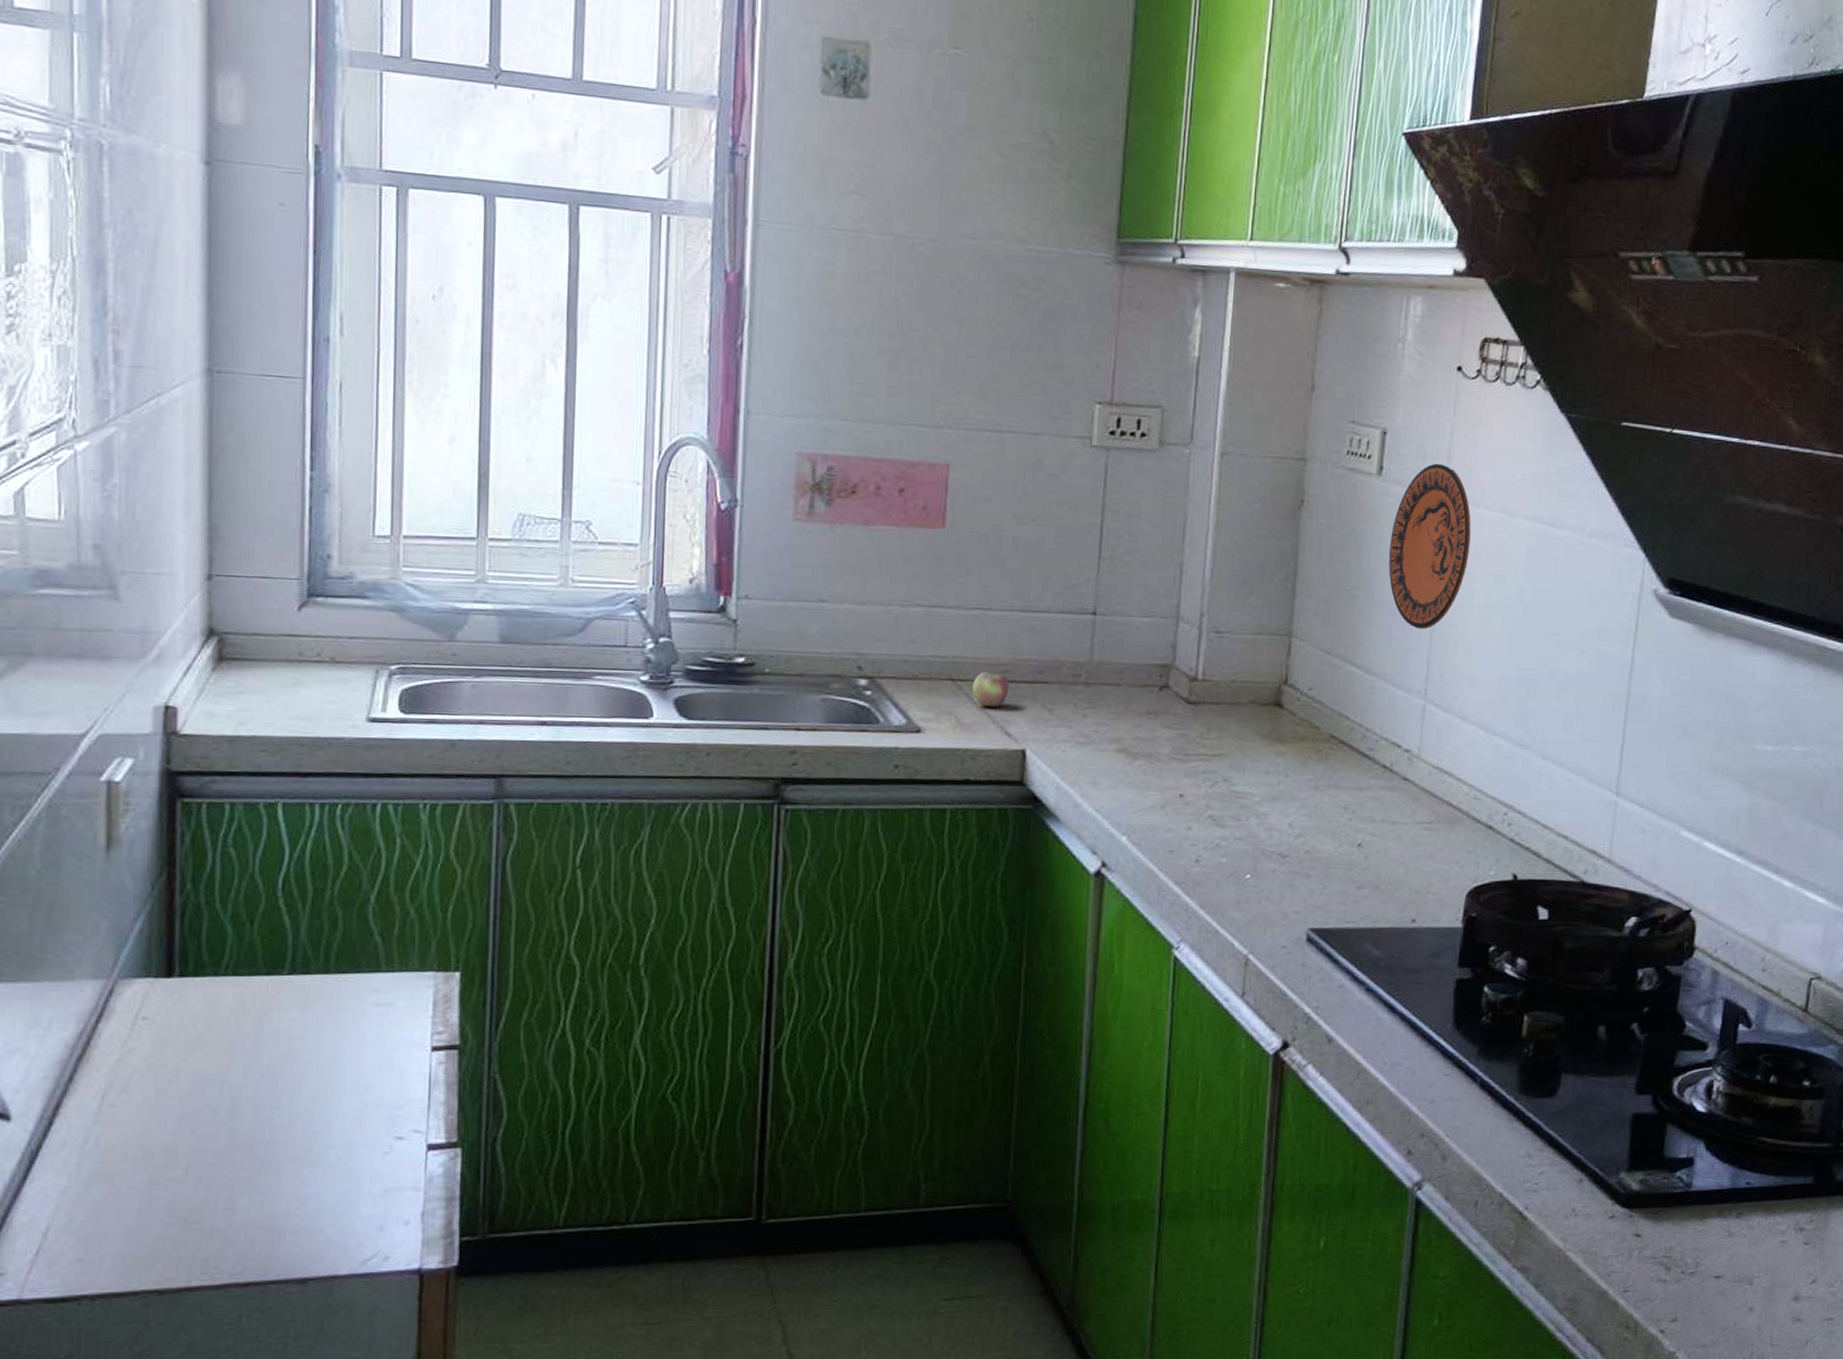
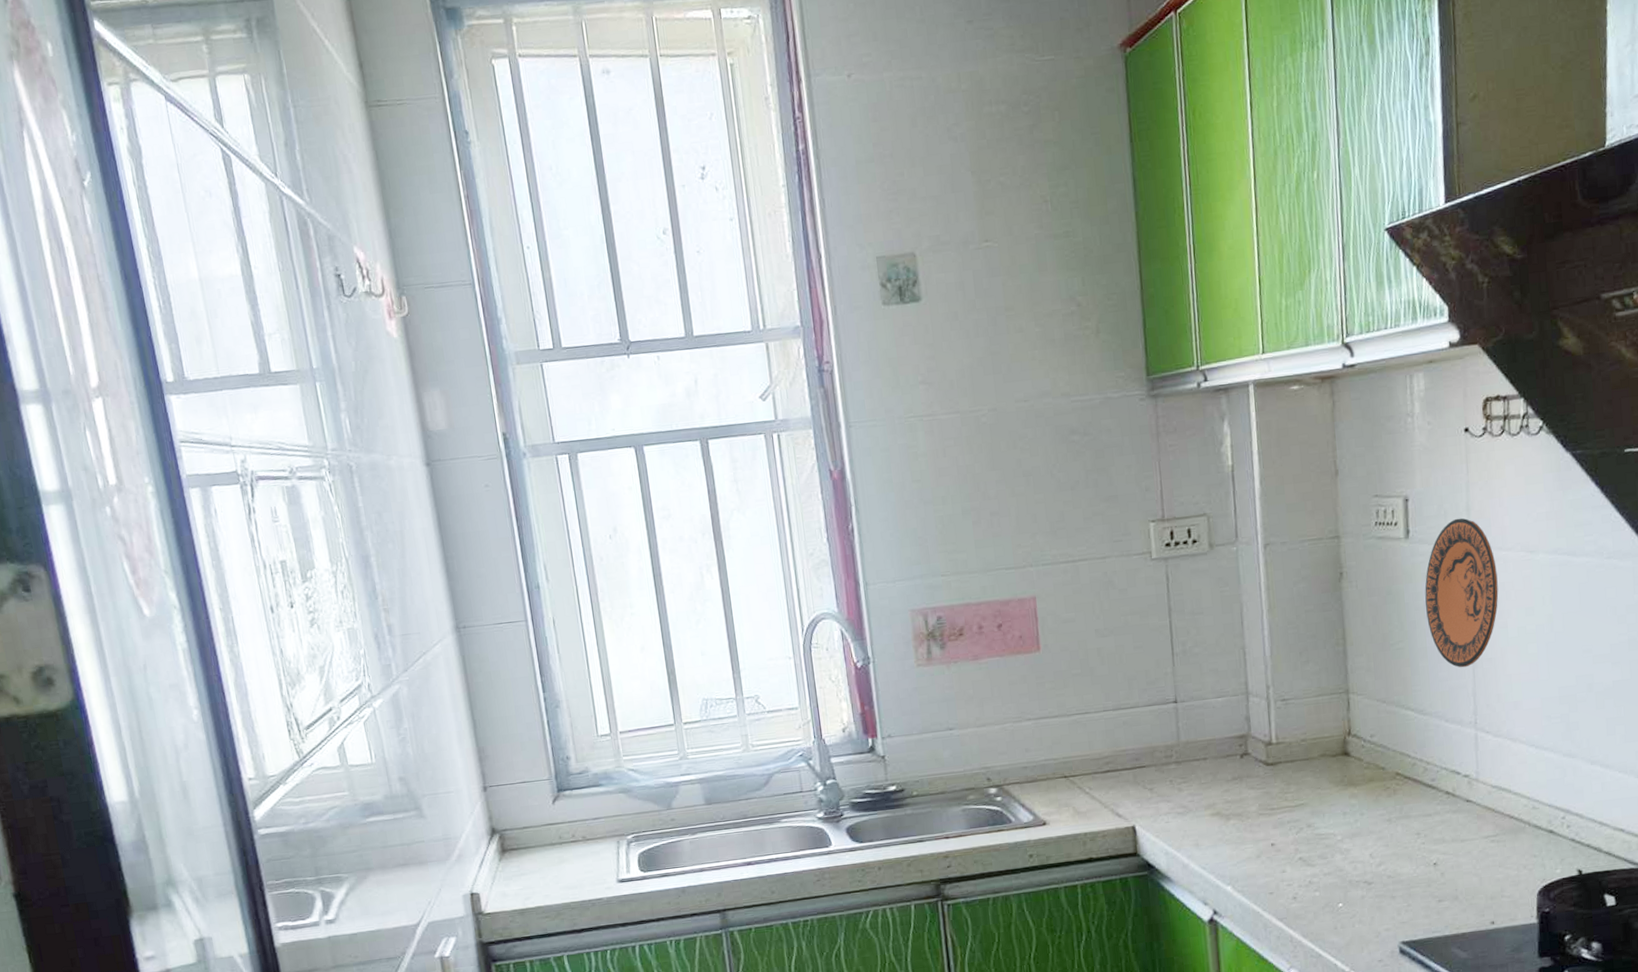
apple: present [972,671,1009,707] -> none [1083,765,1114,795]

